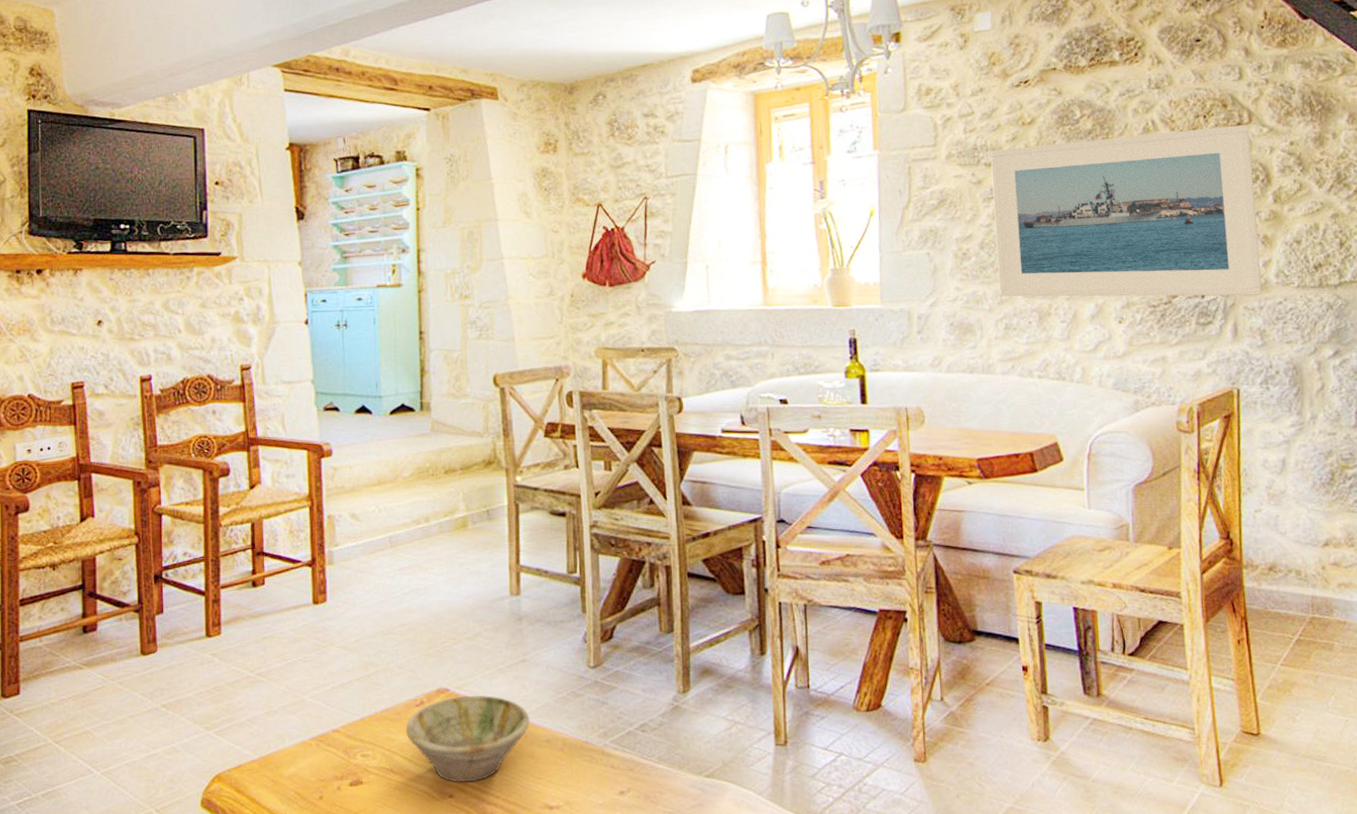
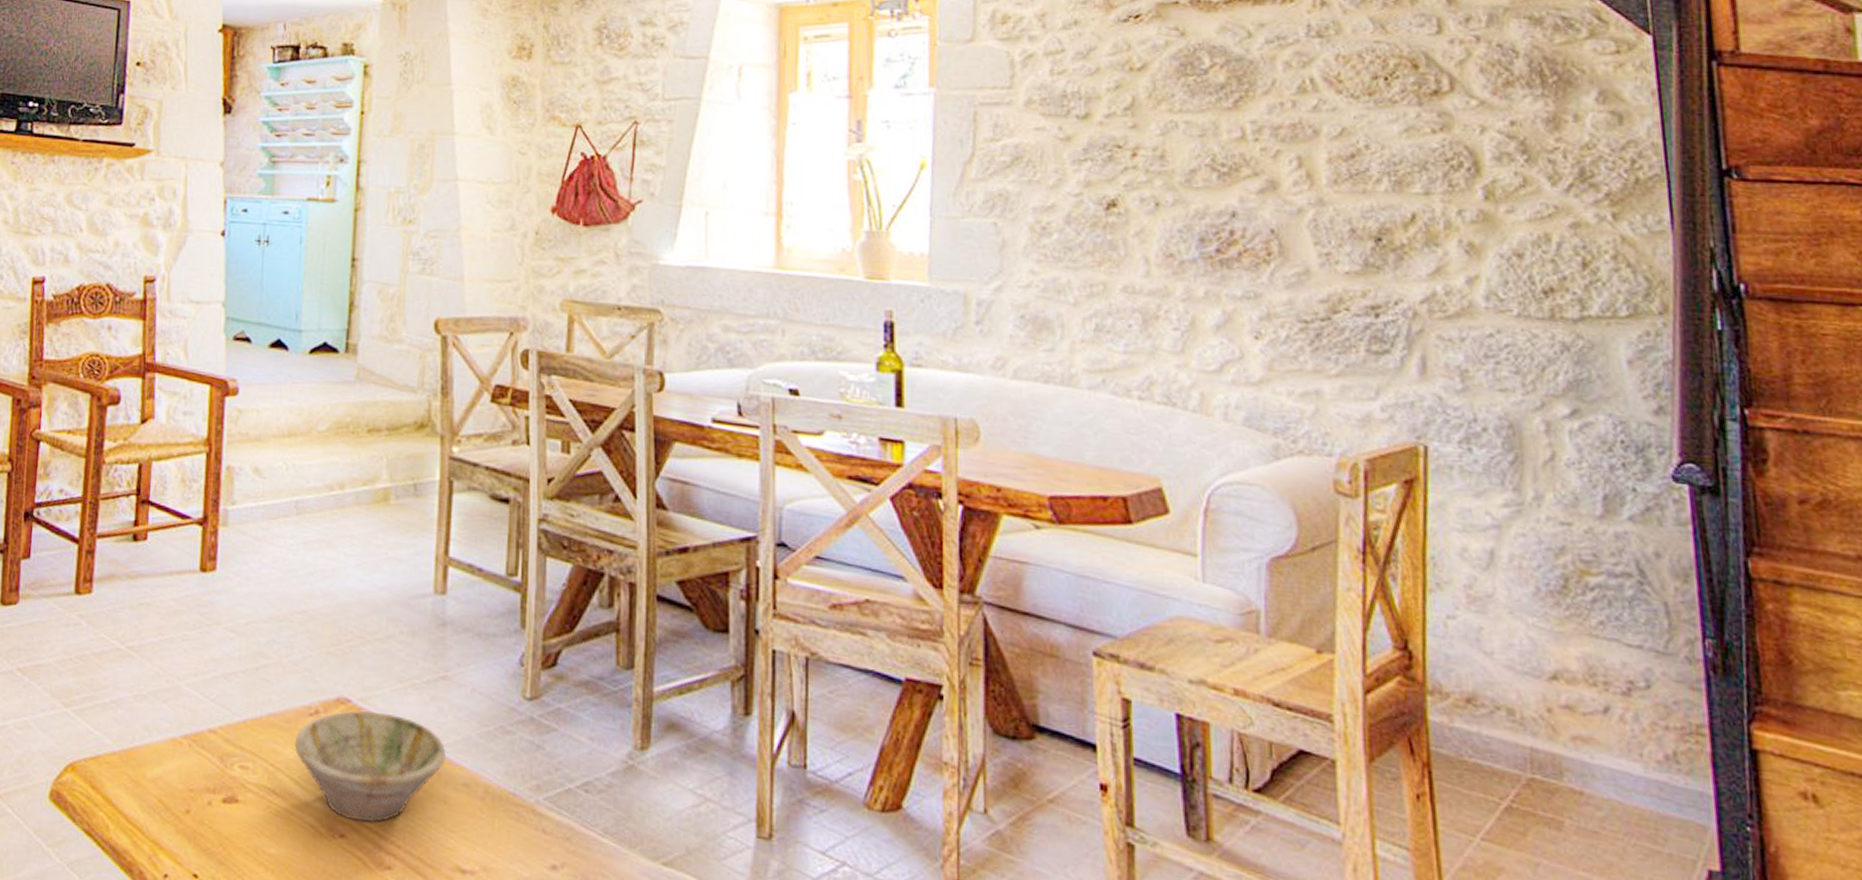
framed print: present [990,125,1263,297] -> none [1084,93,1465,322]

